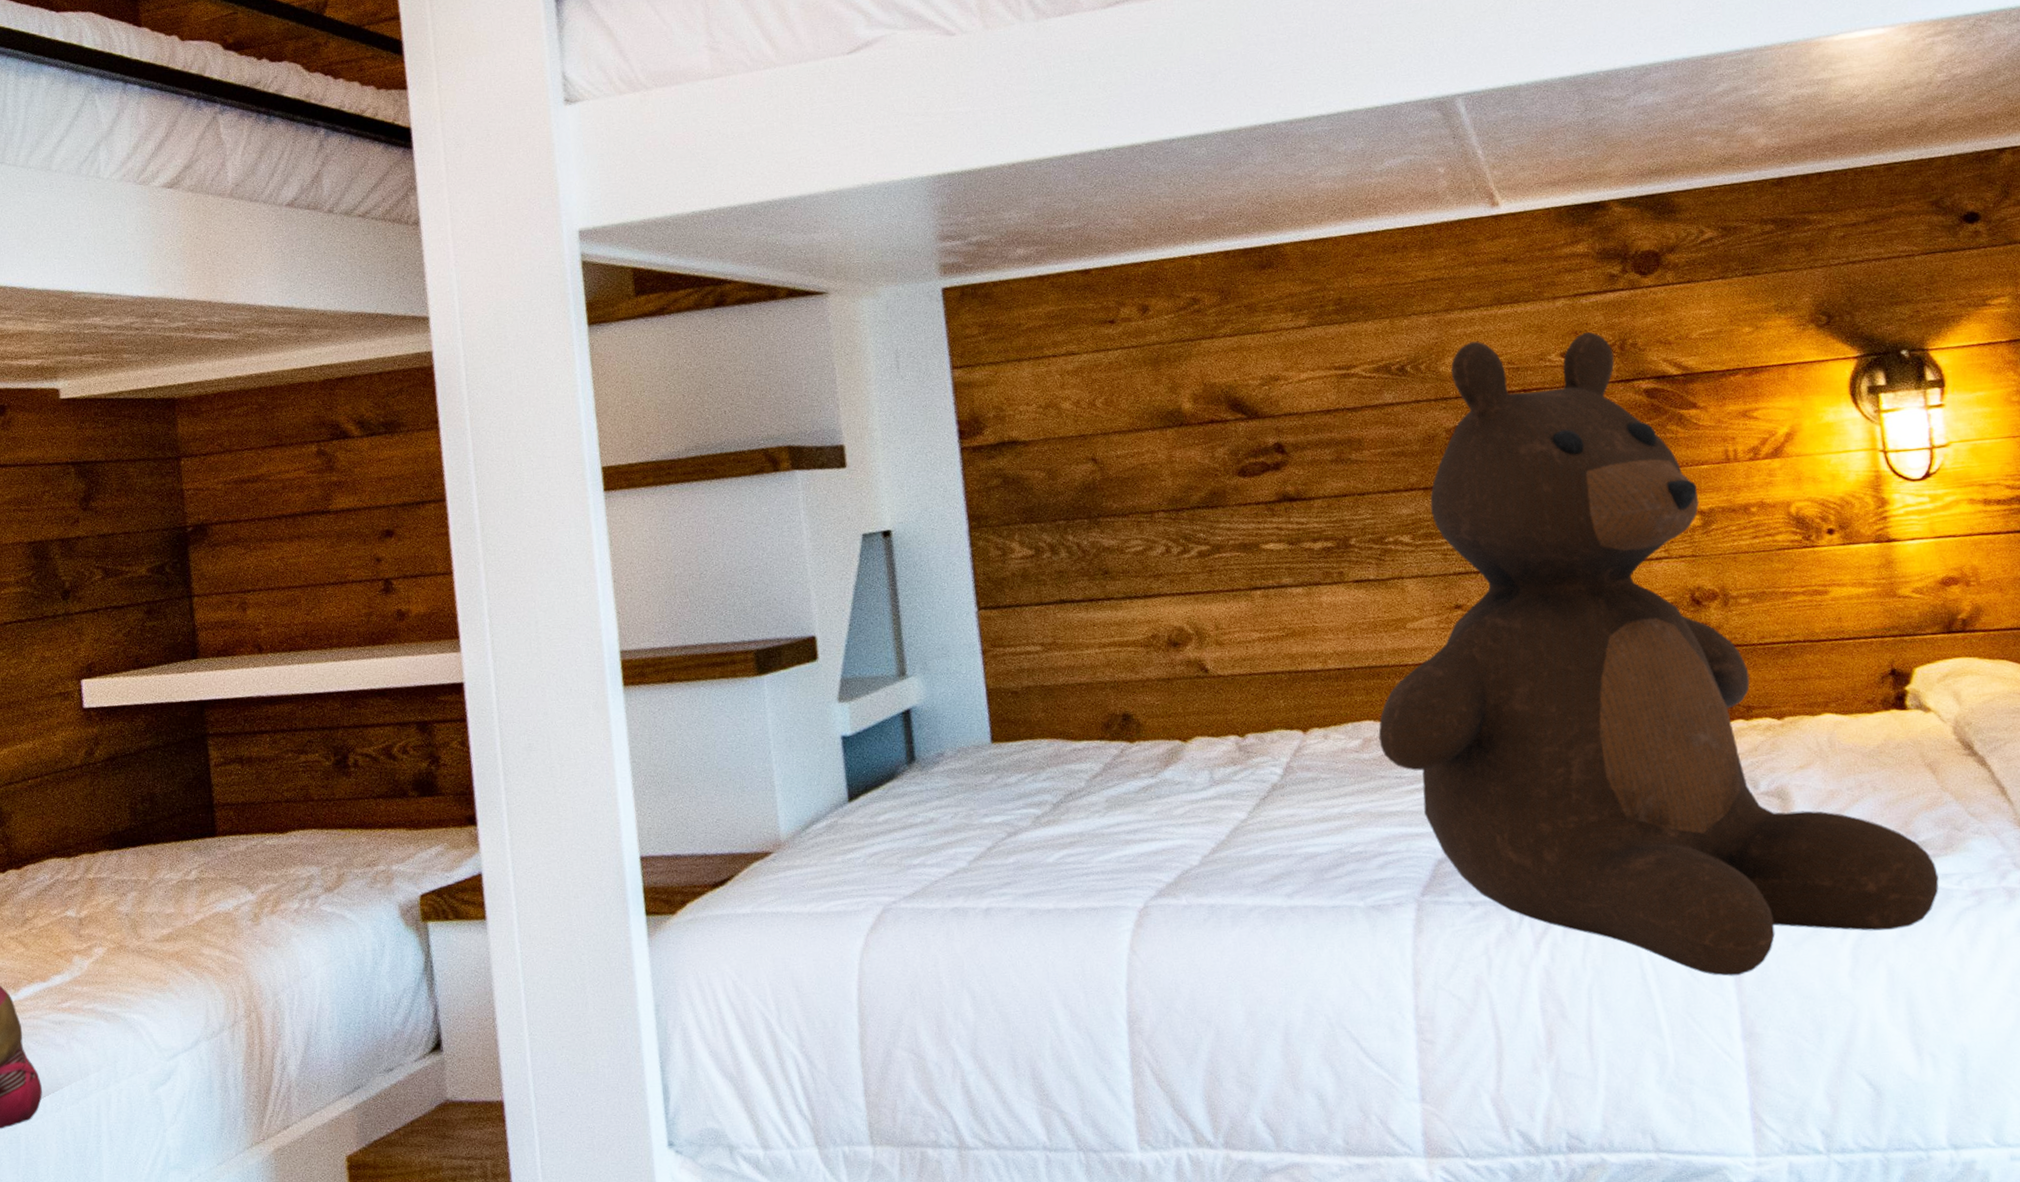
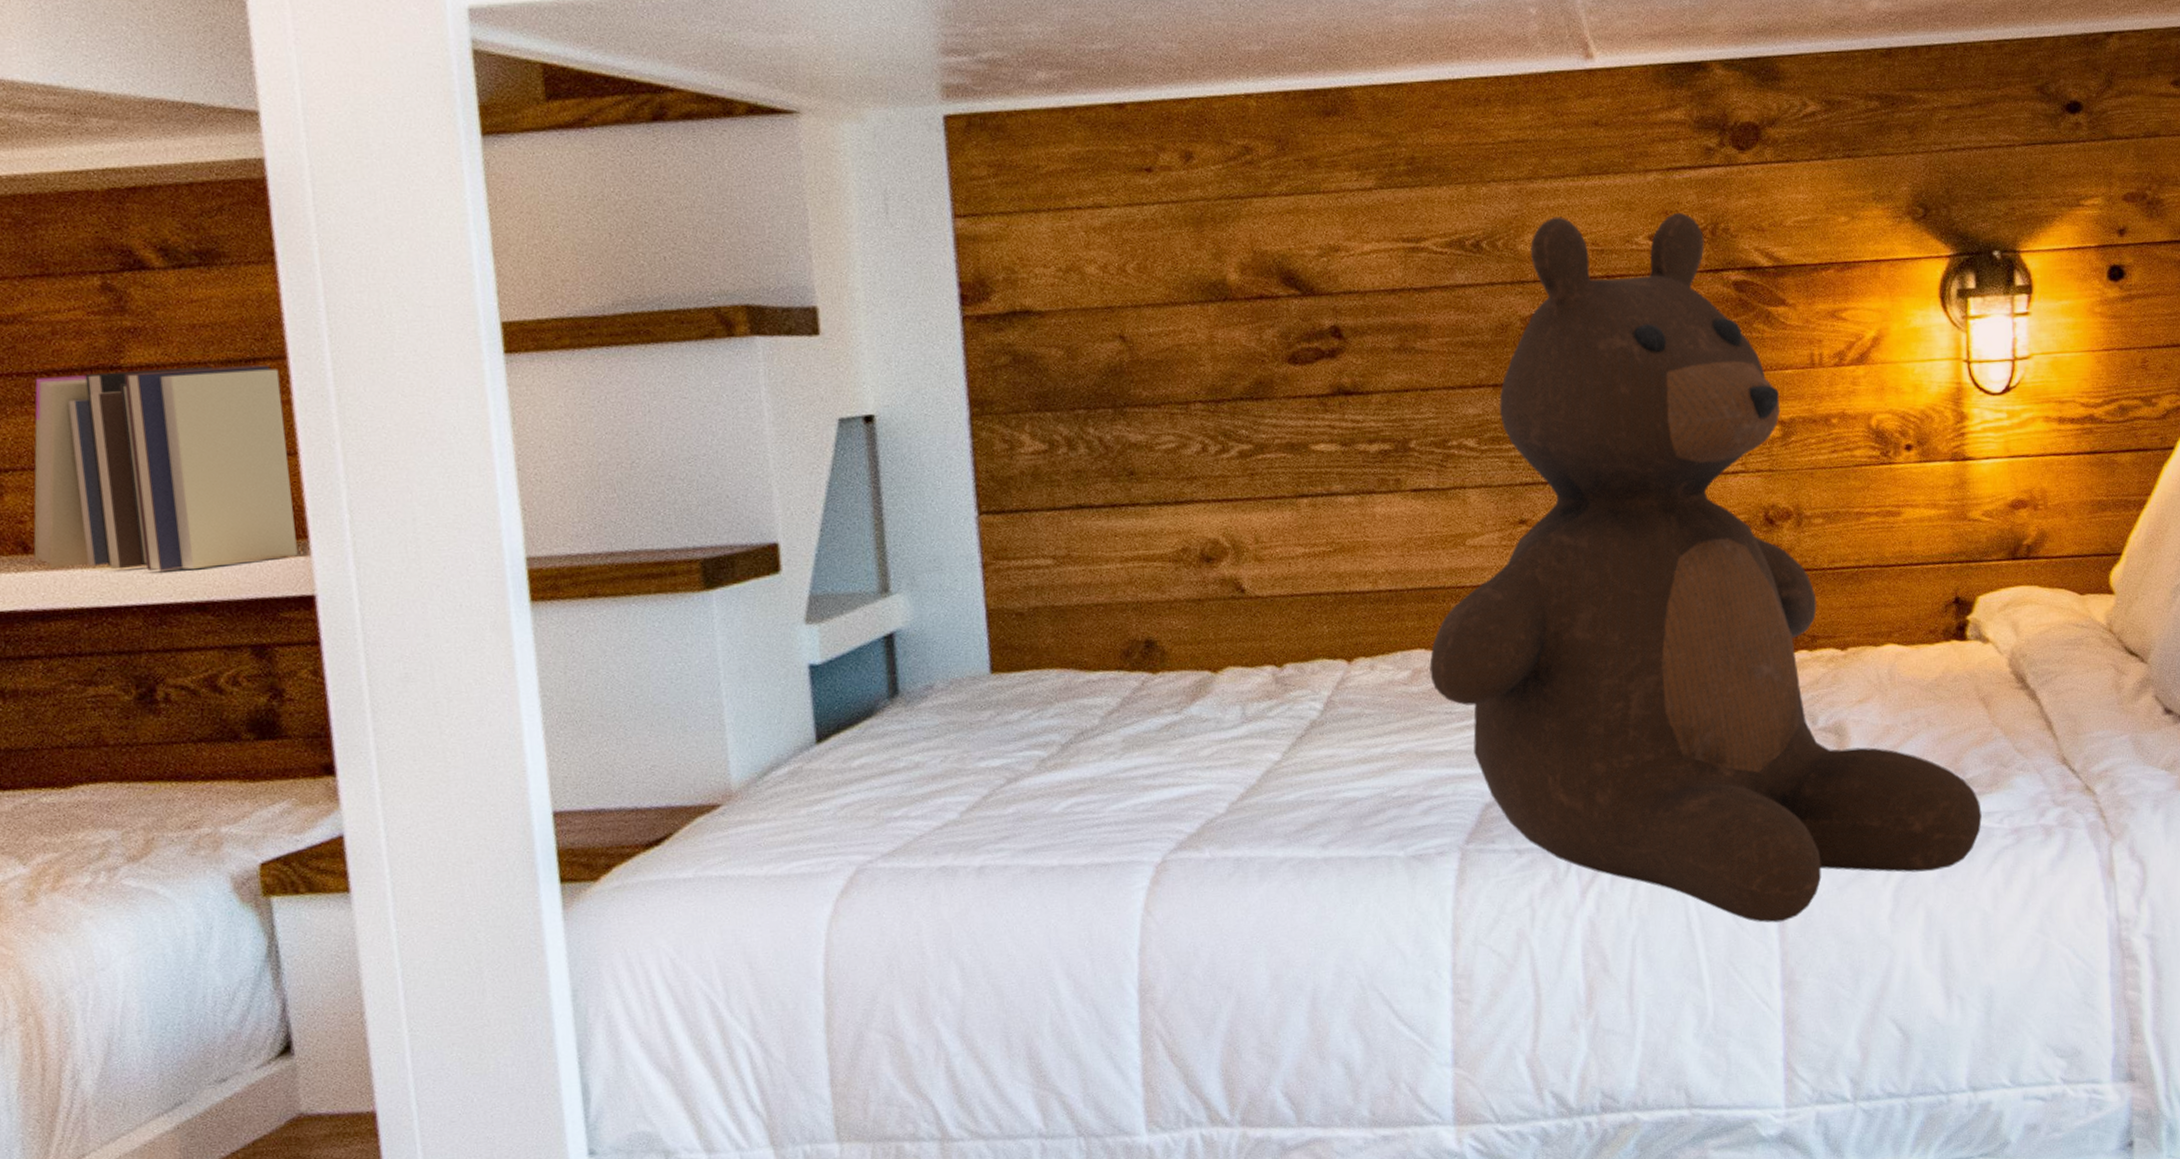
books: none [265,506,451,665] -> present [33,365,298,571]

